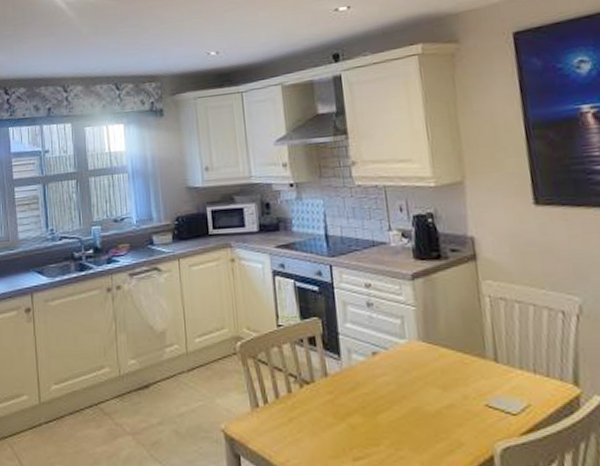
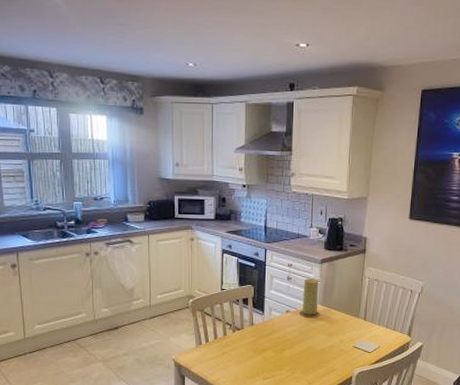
candle: none [391,302,425,362] -> present [299,278,320,318]

